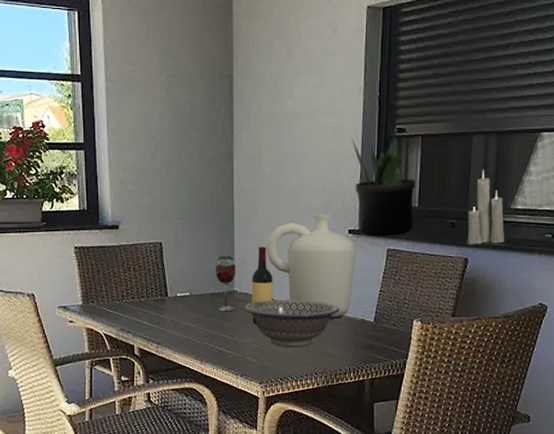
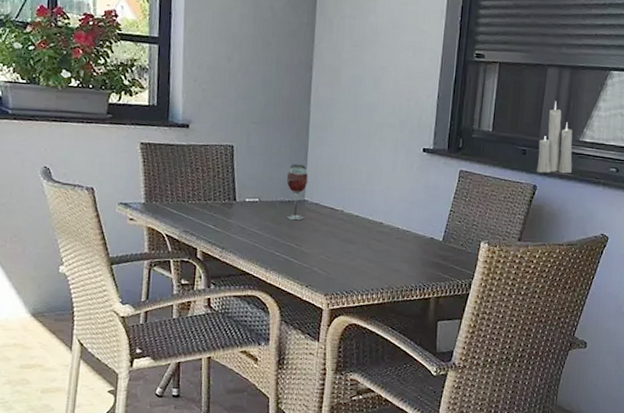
bowl: present [243,299,340,347] -> none [313,211,410,261]
wine bottle: present [252,246,273,324] -> none [322,157,345,235]
water jug: present [266,213,356,319] -> none [339,129,429,236]
planter: present [352,137,416,237] -> none [432,59,491,159]

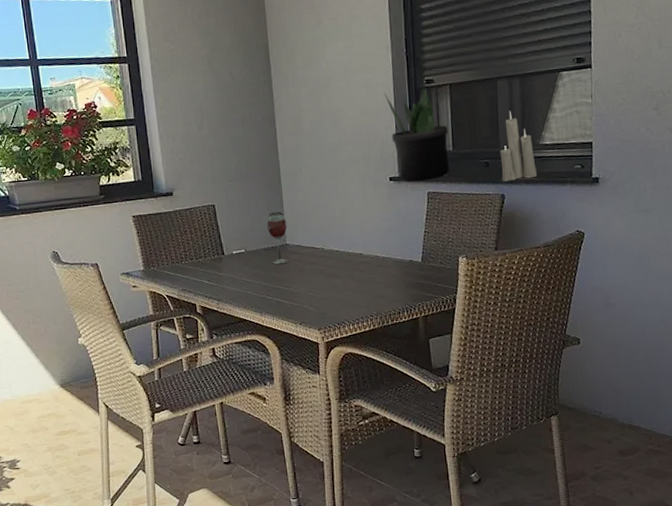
planter: none [432,59,491,159] -> present [385,88,450,182]

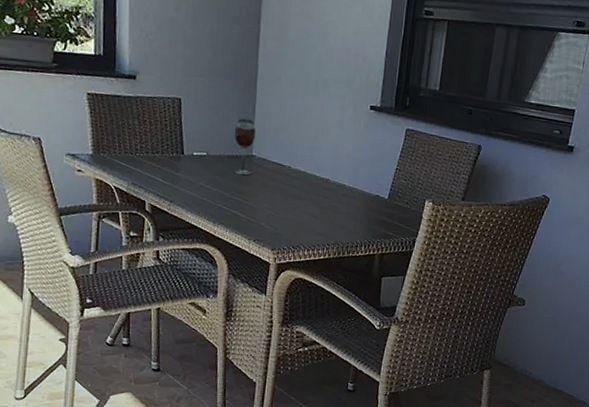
planter: present [385,88,450,182] -> none [379,15,439,117]
candle: present [500,111,538,182] -> none [482,62,519,135]

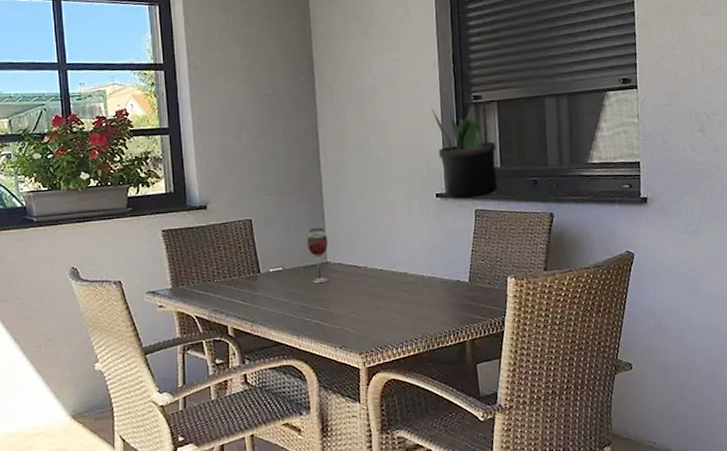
planter: none [379,15,439,117] -> present [432,104,498,199]

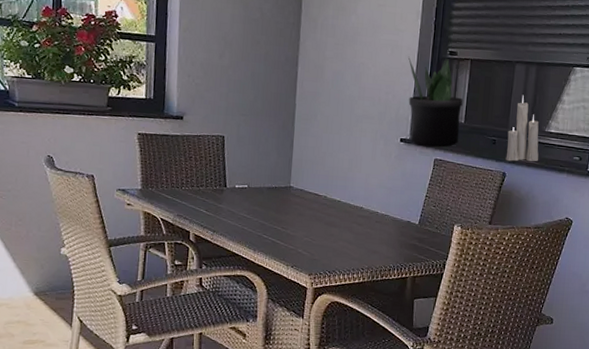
wineglass: present [306,227,329,284] -> none [273,153,294,206]
candle: none [548,129,587,200] -> present [505,96,539,162]

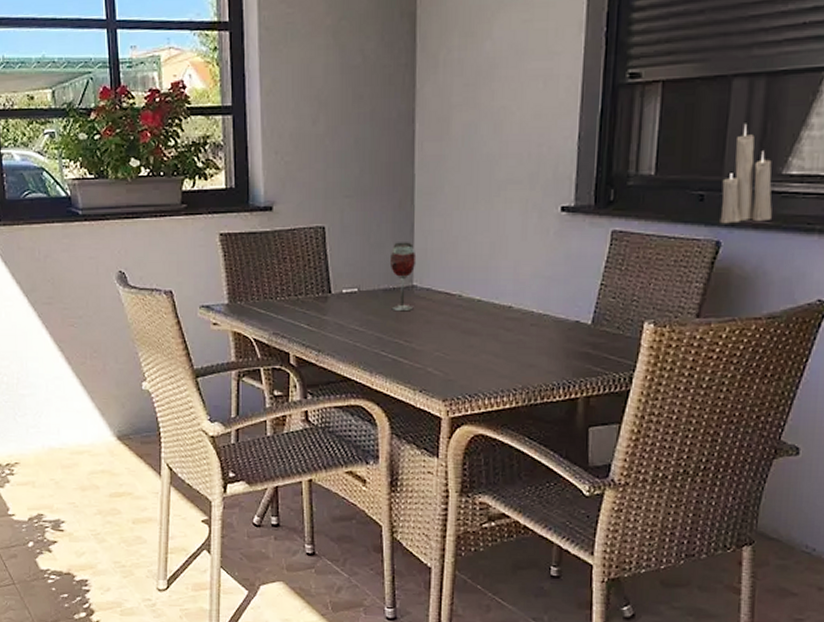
wineglass: none [273,153,294,206] -> present [389,242,417,312]
planter: present [408,56,463,148] -> none [569,85,652,215]

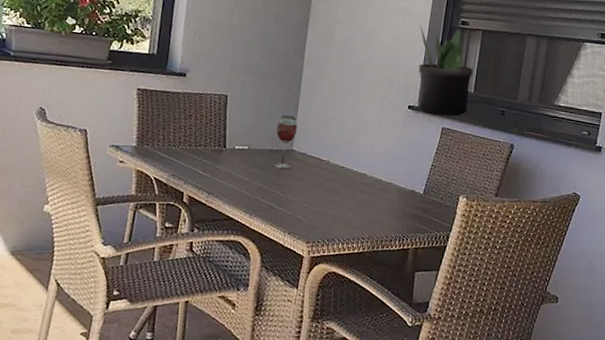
planter: none [569,85,652,215] -> present [418,24,473,117]
candle: present [720,125,773,224] -> none [514,68,549,135]

